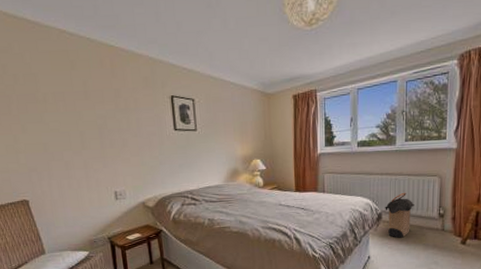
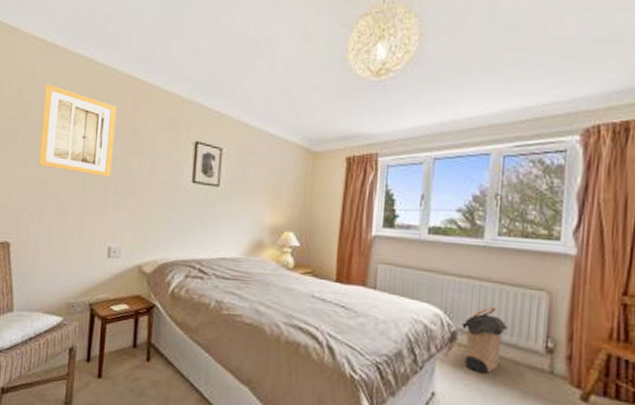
wall art: none [26,57,105,135] -> present [38,84,117,177]

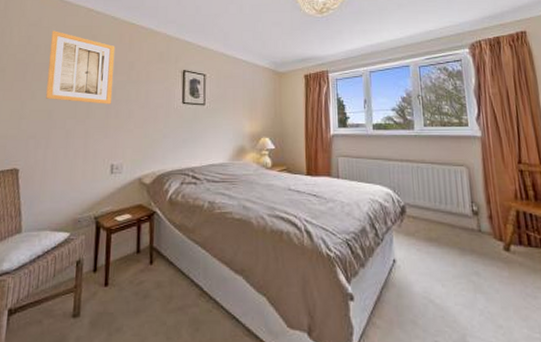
laundry hamper: present [462,306,508,374] -> none [408,182,442,238]

